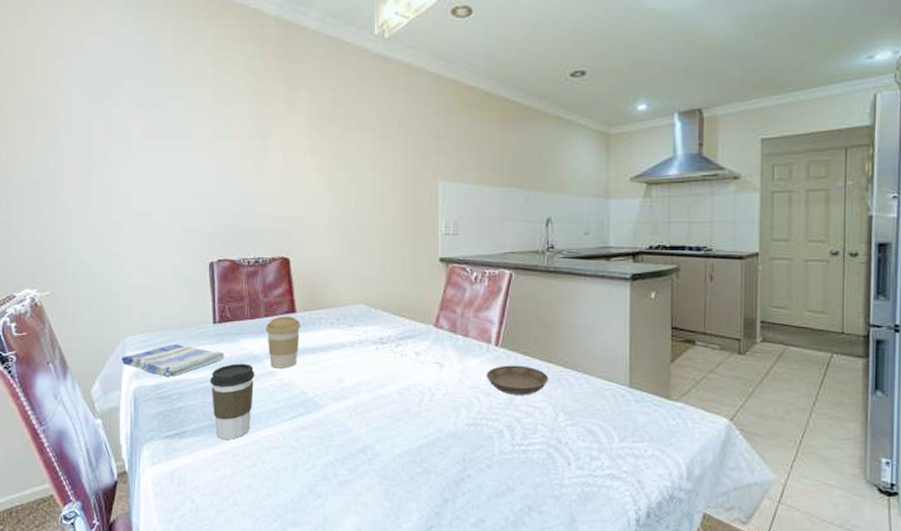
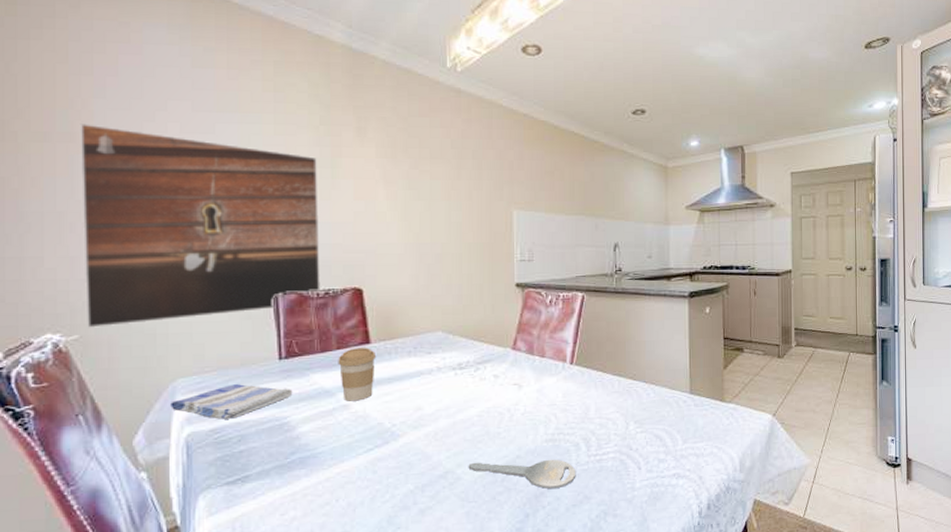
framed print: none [53,101,252,286] -> present [80,124,320,328]
coffee cup: present [209,363,255,440] -> none [276,399,327,481]
key: none [387,439,499,476] -> present [468,459,576,490]
saucer: present [487,365,549,395] -> none [563,381,620,409]

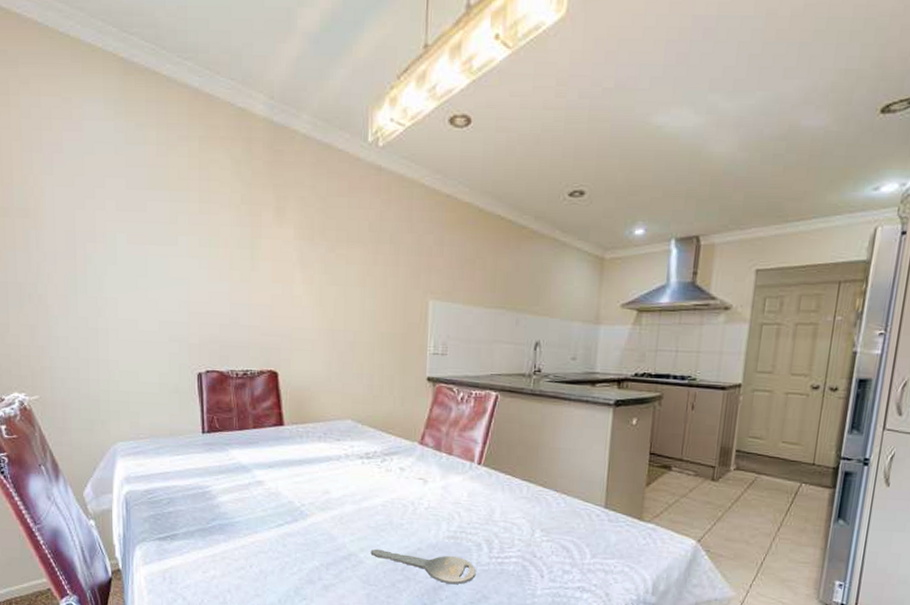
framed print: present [80,124,320,328] -> none [33,200,240,391]
dish towel: present [171,384,293,419] -> none [112,452,214,483]
coffee cup: present [338,348,377,402] -> none [254,428,289,479]

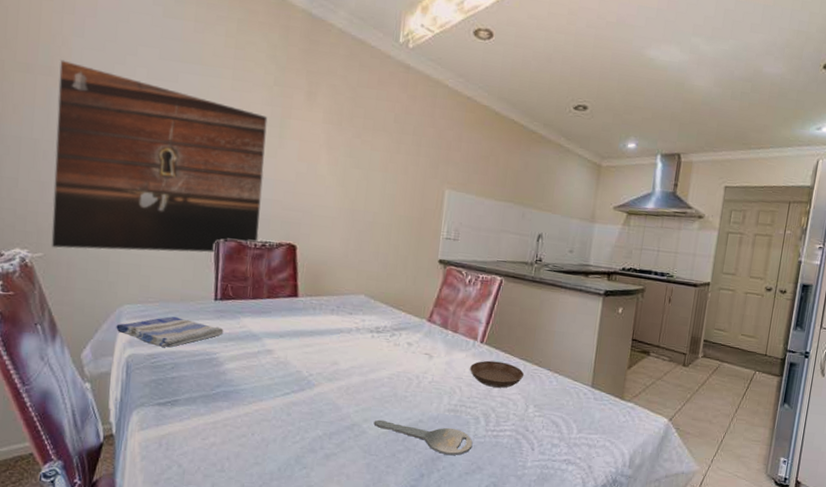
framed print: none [33,200,240,391] -> present [50,59,268,253]
dish towel: none [112,452,214,483] -> present [116,316,224,348]
saucer: none [468,483,528,512] -> present [470,360,525,388]

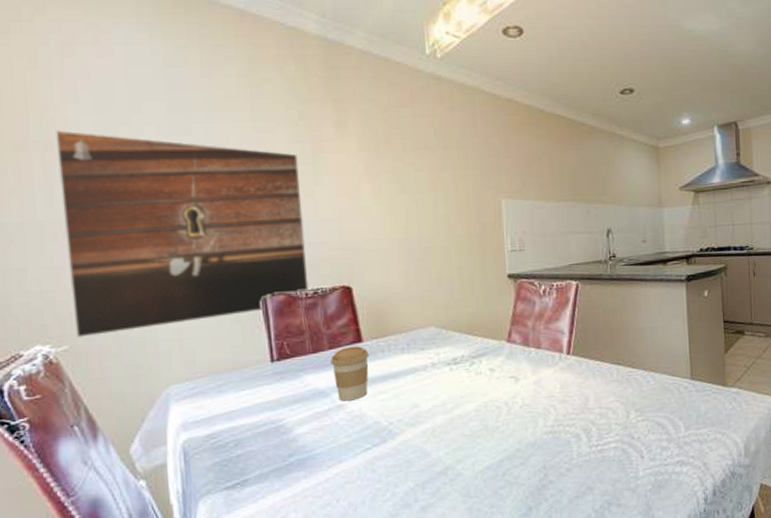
dish towel: present [116,316,224,348] -> none [165,388,287,425]
coffee cup: none [267,299,302,348] -> present [330,346,370,401]
key: present [373,419,473,456] -> none [468,451,578,482]
saucer: present [470,360,525,388] -> none [561,370,619,399]

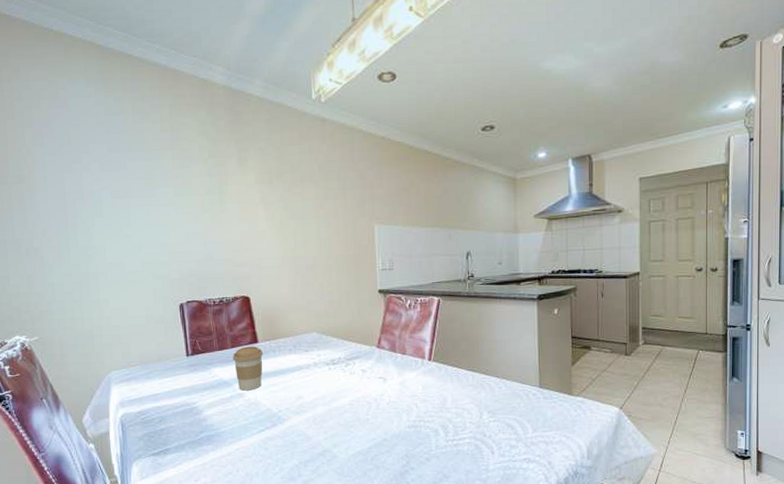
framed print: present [54,130,309,338] -> none [26,167,216,331]

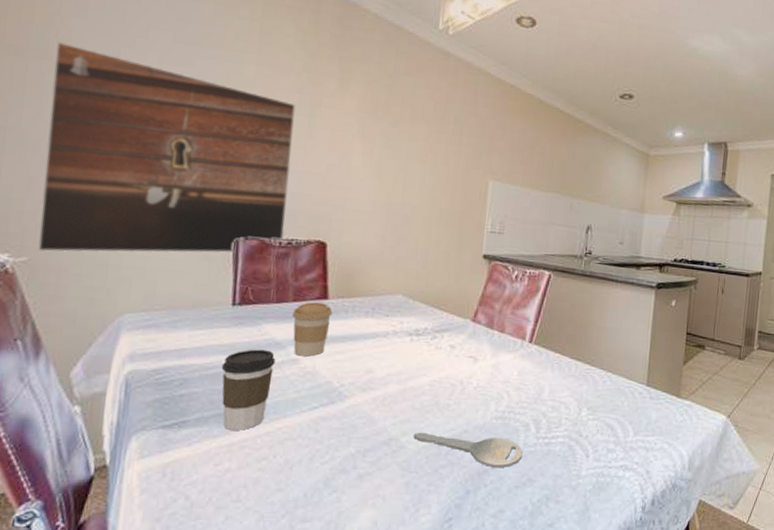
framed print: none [26,167,216,331] -> present [37,41,296,253]
coffee cup: none [187,388,226,454] -> present [221,349,276,431]
key: none [342,442,436,468] -> present [413,432,523,468]

